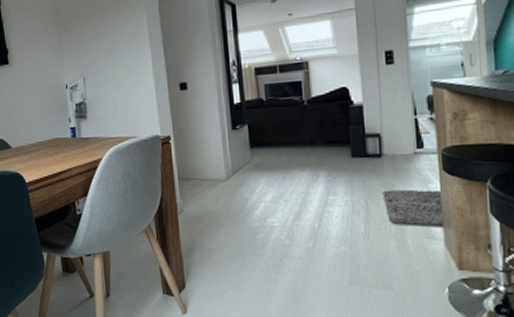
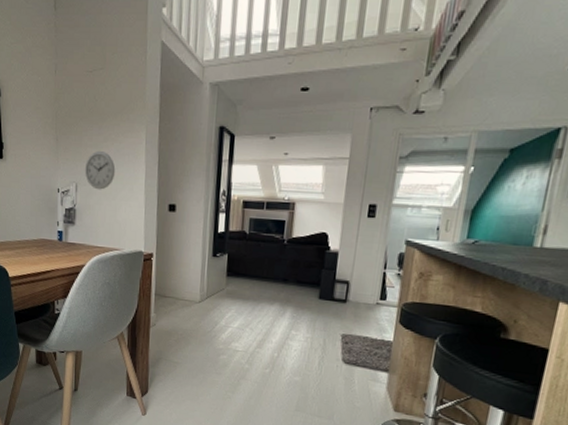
wall clock: none [90,40,122,80] -> present [85,150,116,190]

